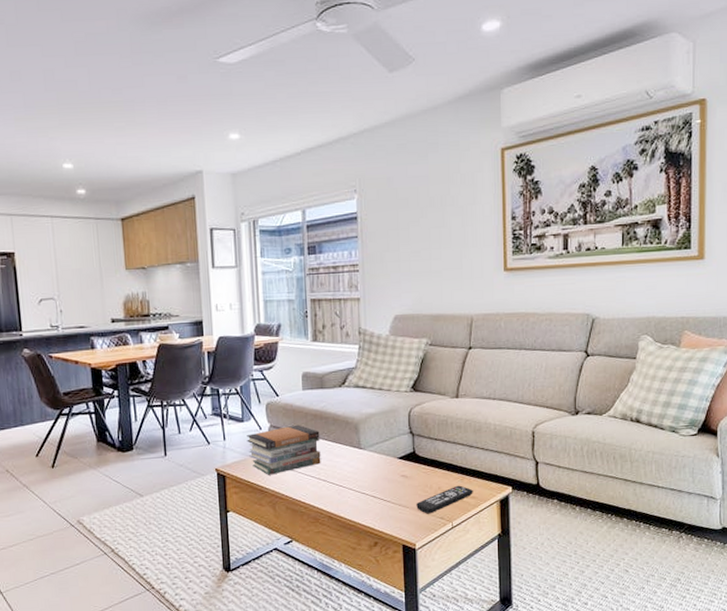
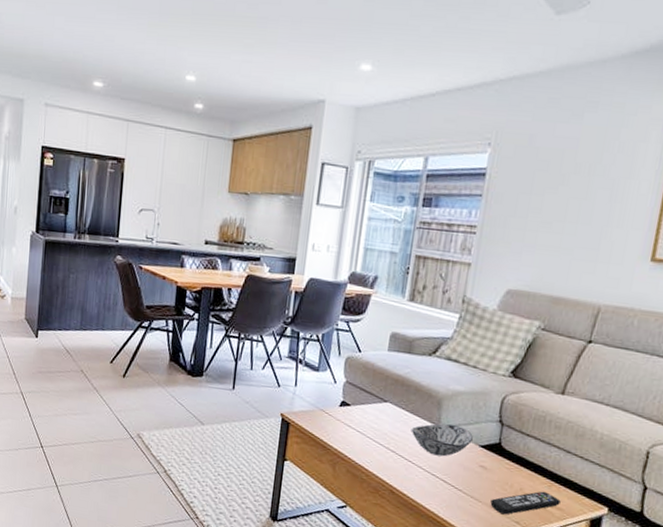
book stack: present [247,424,321,475] -> none [318,385,398,433]
decorative bowl: none [336,444,391,476] -> present [411,423,473,457]

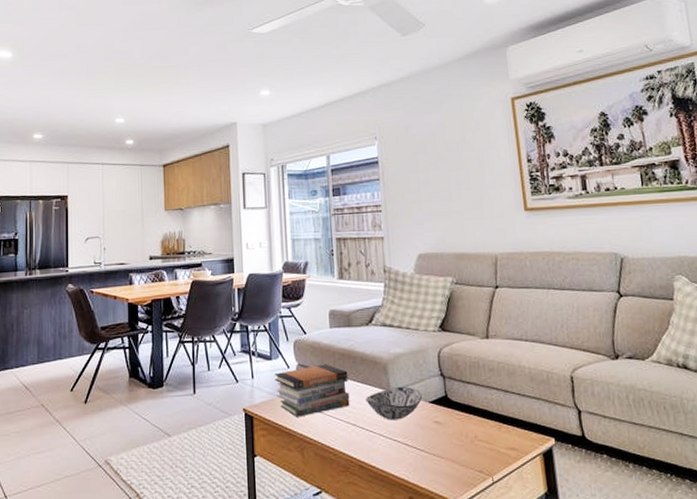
book stack: none [318,385,398,433] -> present [275,364,350,417]
remote control: present [490,491,561,515] -> none [452,434,513,466]

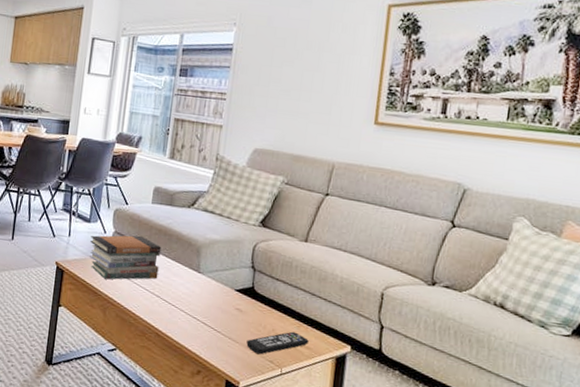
decorative bowl: present [365,386,422,420] -> none [173,269,229,301]
remote control: none [452,434,513,466] -> present [246,331,309,355]

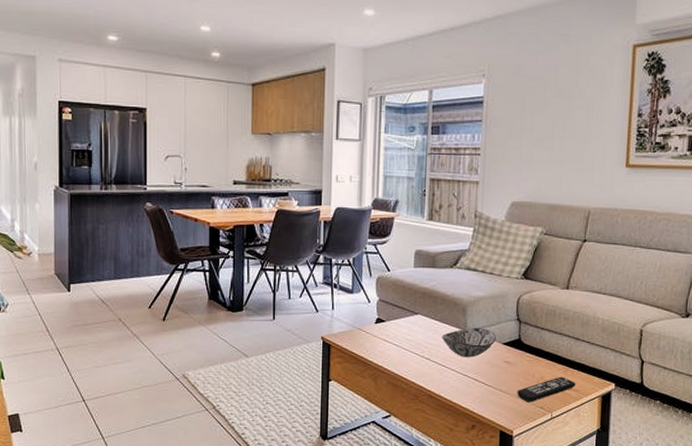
book stack: present [89,235,162,280] -> none [355,301,427,348]
decorative bowl: none [173,269,229,301] -> present [441,327,496,358]

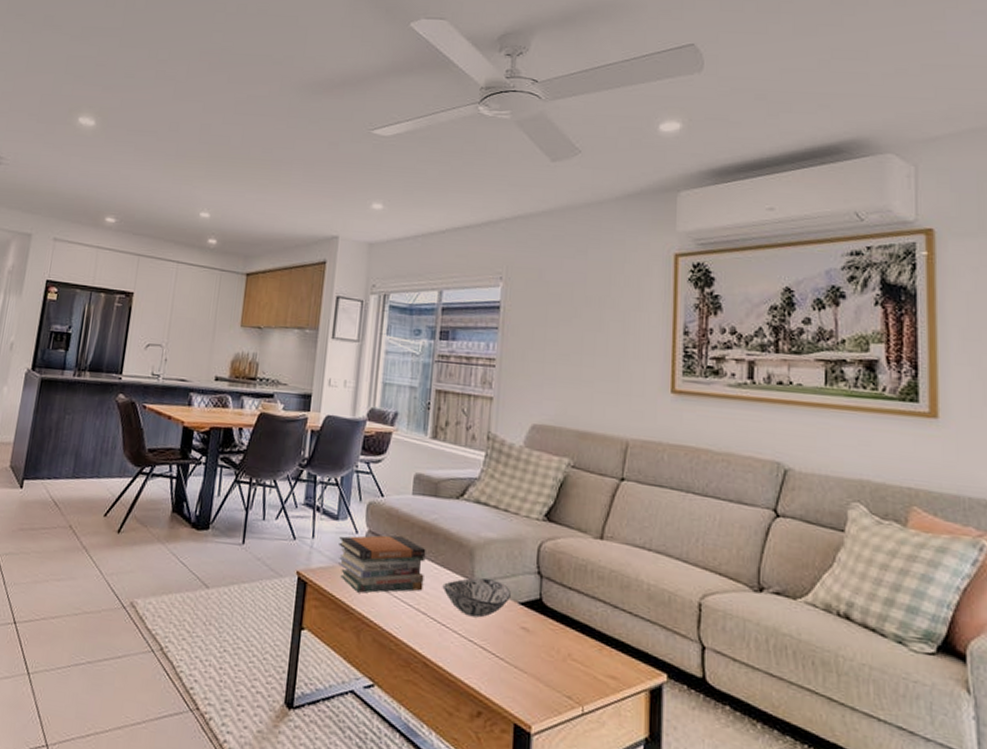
book stack: none [355,301,427,348] -> present [338,535,426,593]
remote control: present [517,376,576,403] -> none [537,656,614,689]

